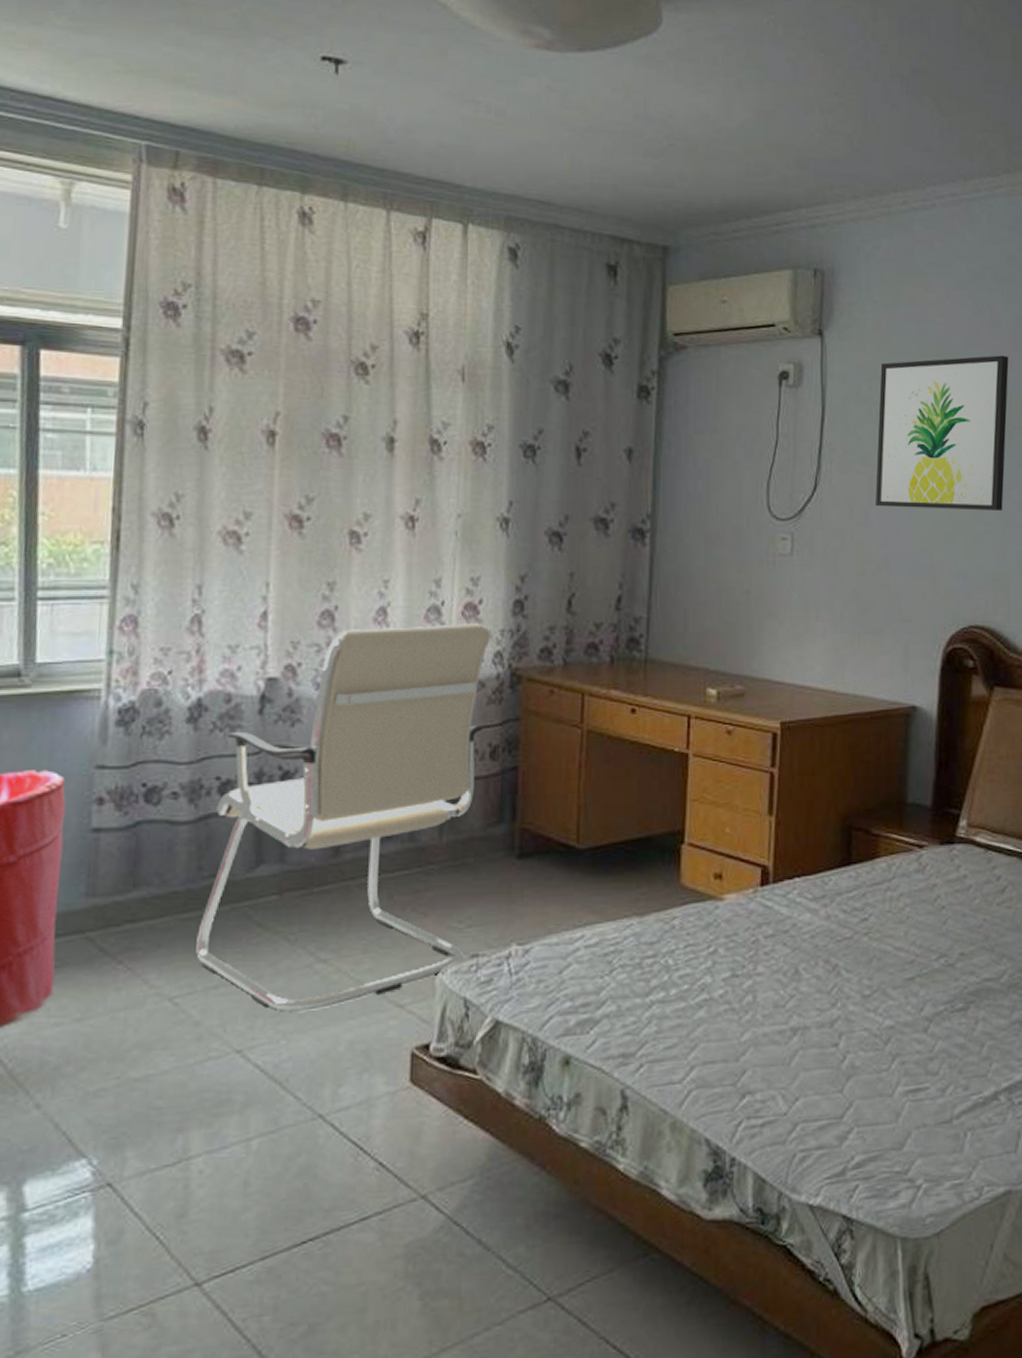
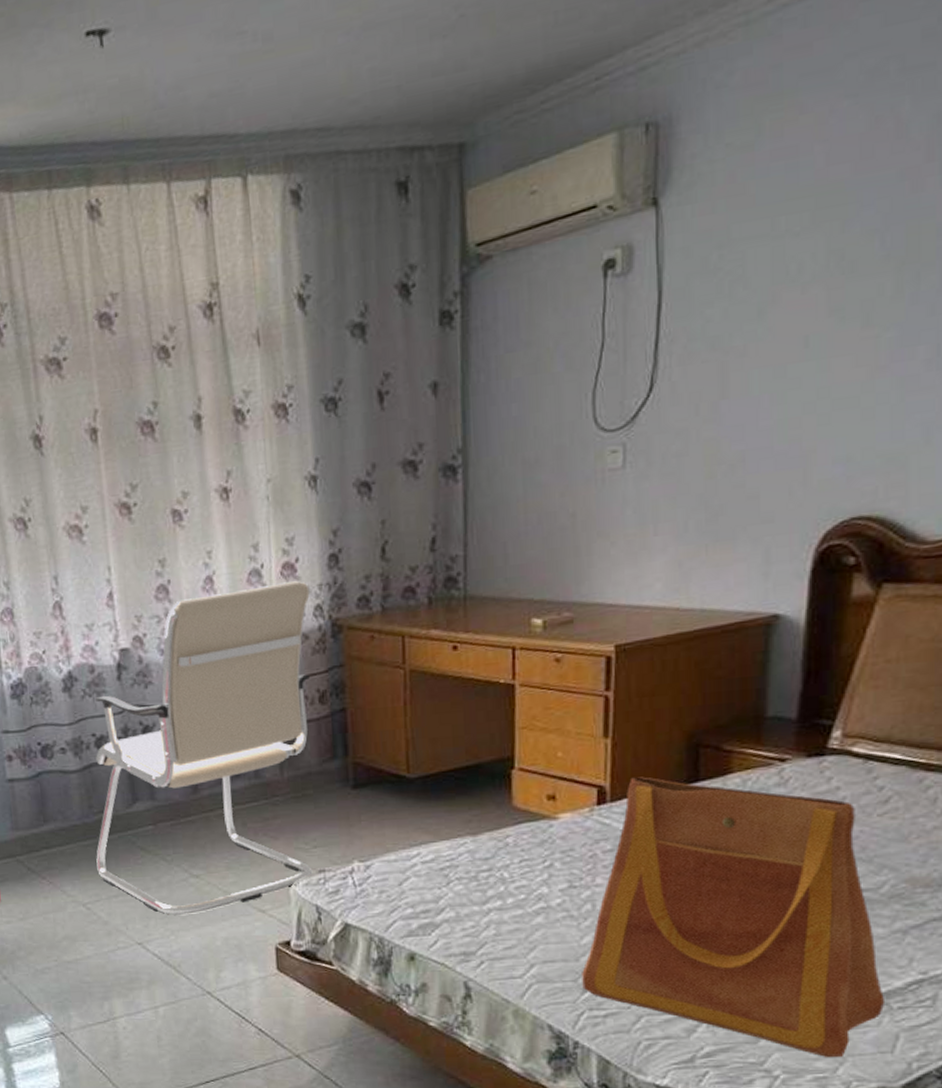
tote bag: none [741,858,1009,1161] -> present [582,777,886,1057]
wall art: present [875,355,1009,512] -> none [728,172,919,397]

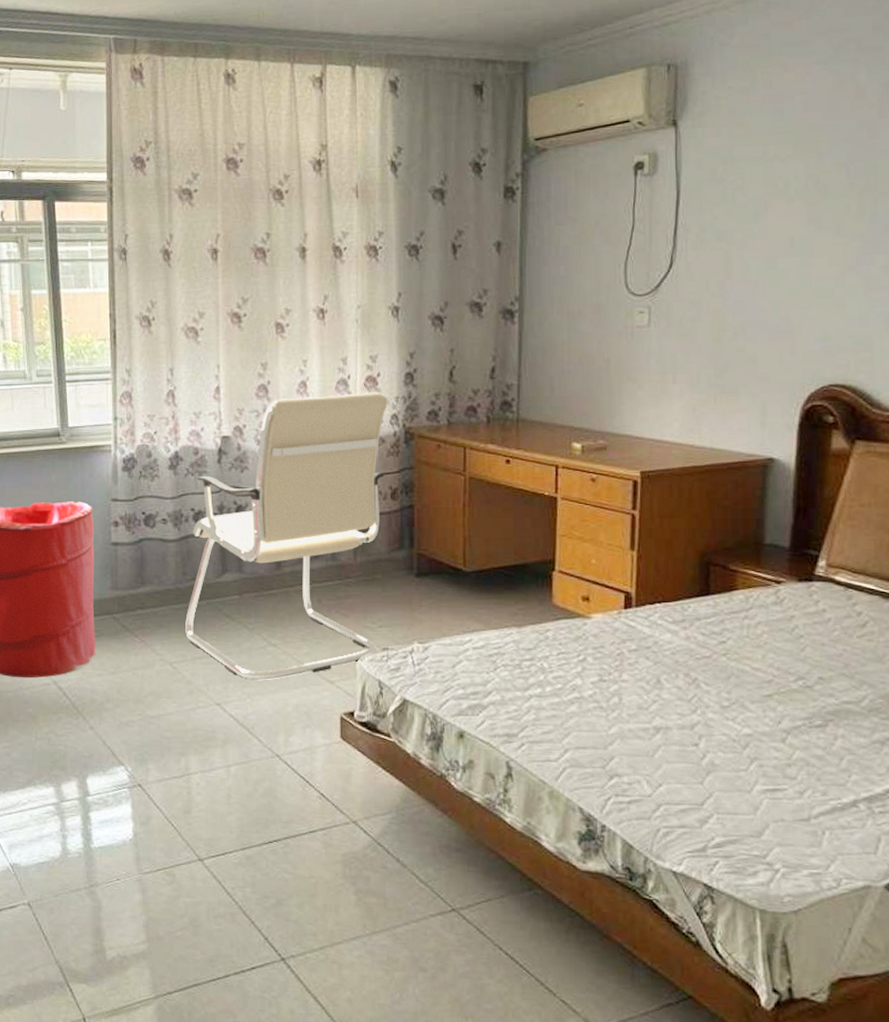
tote bag: present [582,777,886,1057] -> none [609,587,869,855]

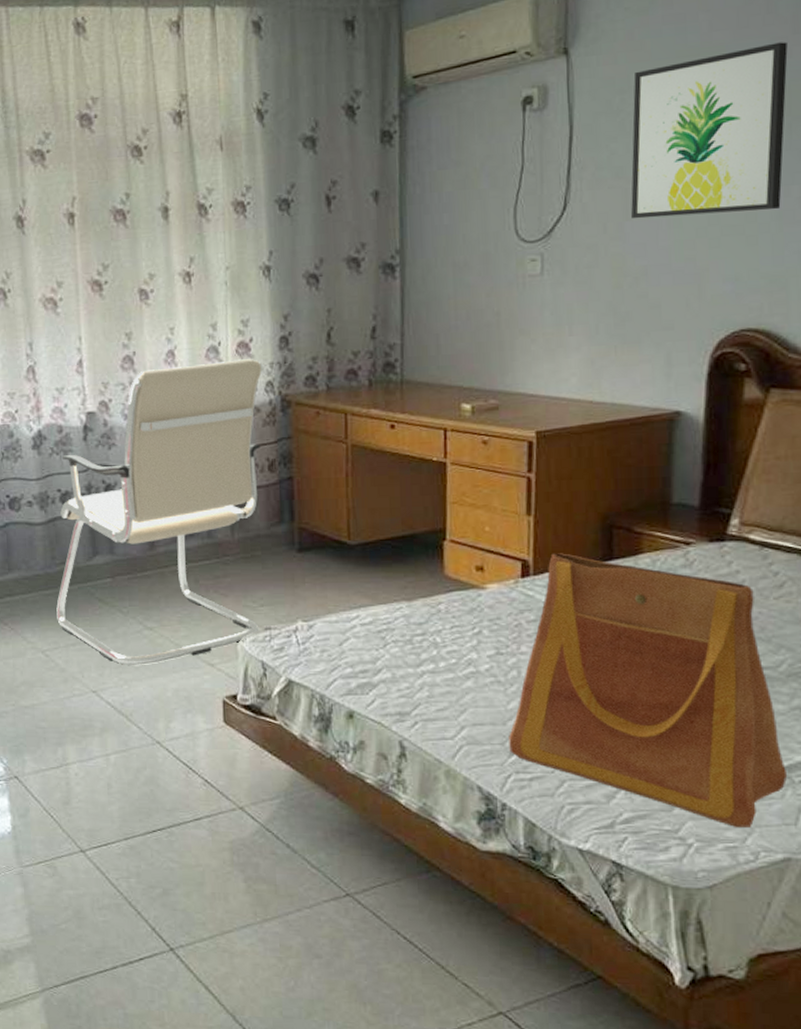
tote bag: none [609,587,869,855] -> present [509,553,788,827]
wall art: none [731,124,874,279] -> present [631,41,788,219]

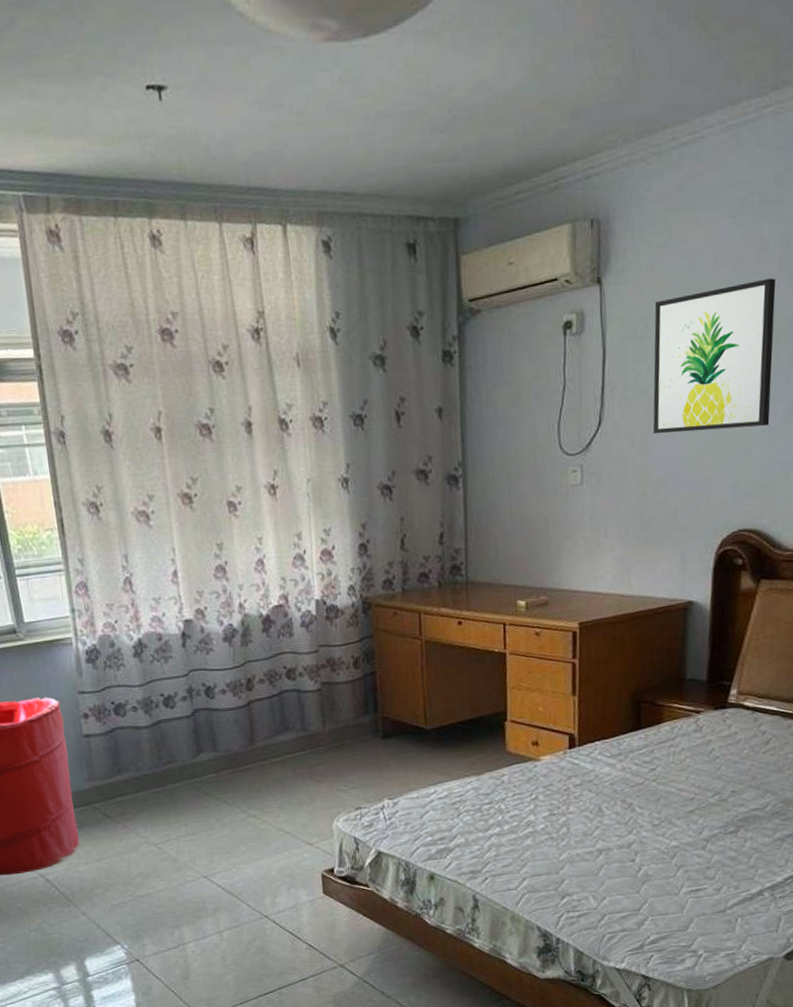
office chair: present [56,359,265,665] -> none [163,565,351,851]
tote bag: present [509,553,788,827] -> none [561,726,772,938]

